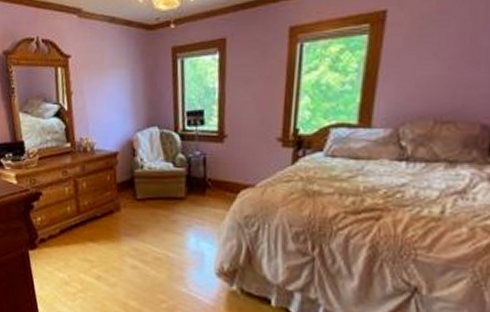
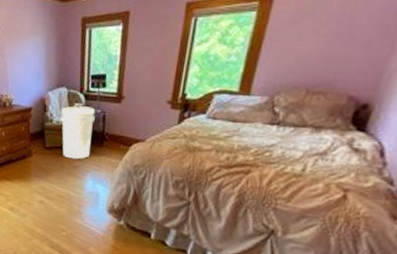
trash can: none [153,145,194,212] -> present [60,103,96,160]

